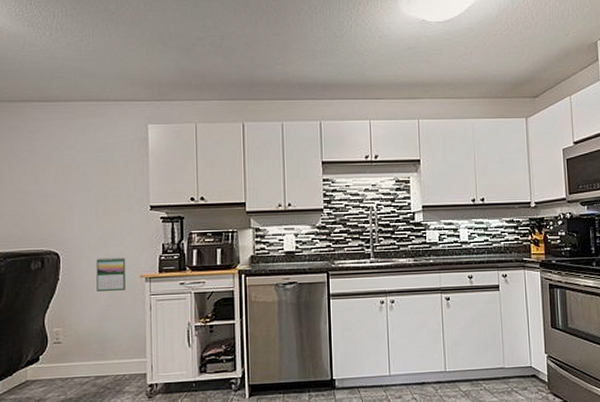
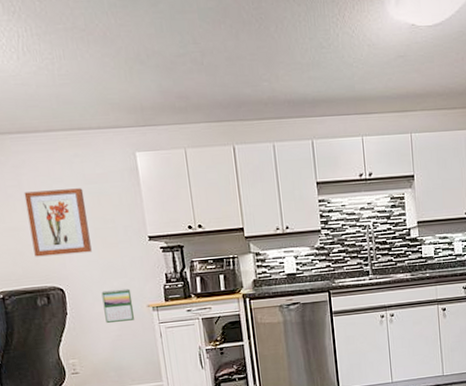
wall art: none [35,155,93,220] -> present [23,188,92,257]

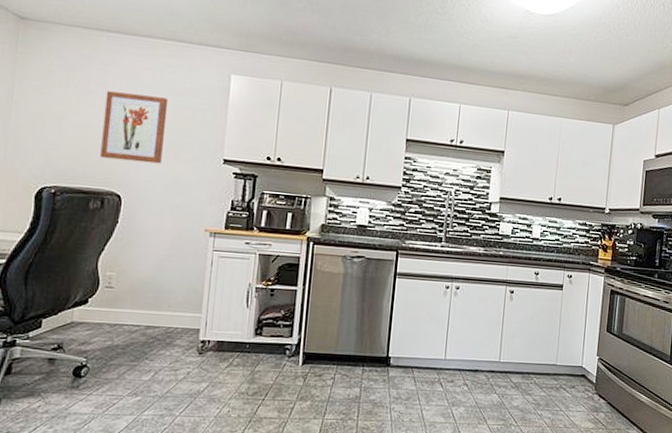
calendar: present [101,288,135,323] -> none [157,206,192,242]

